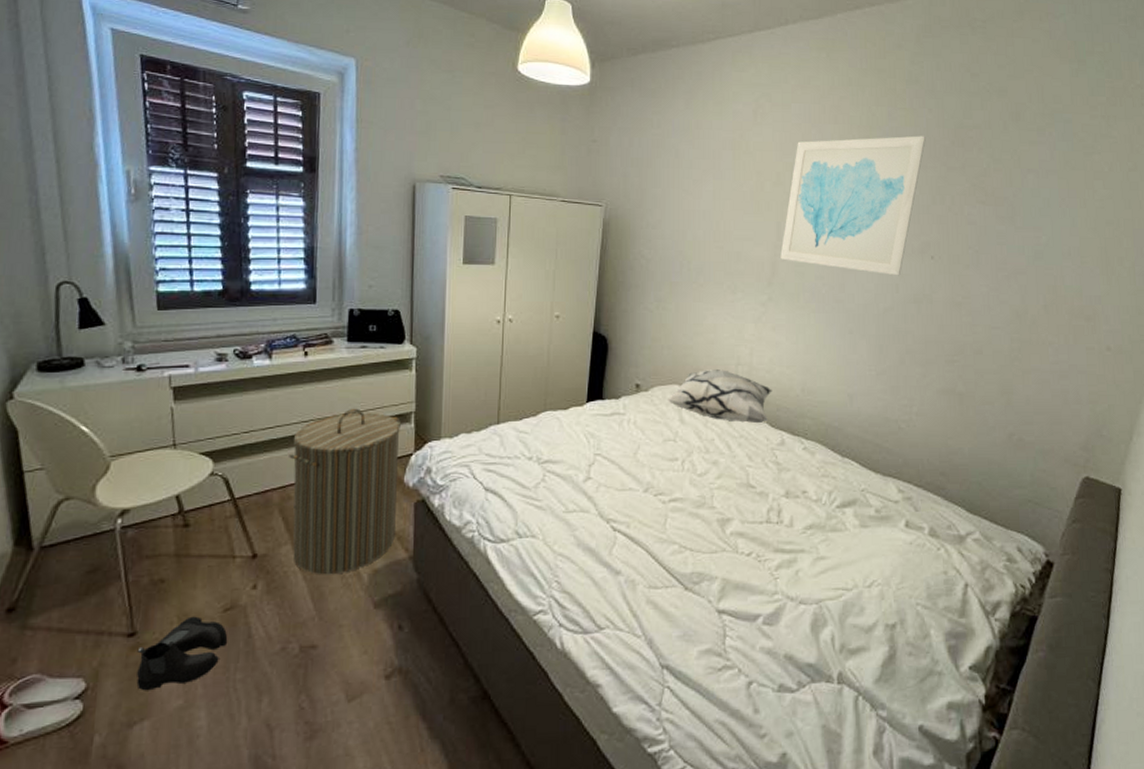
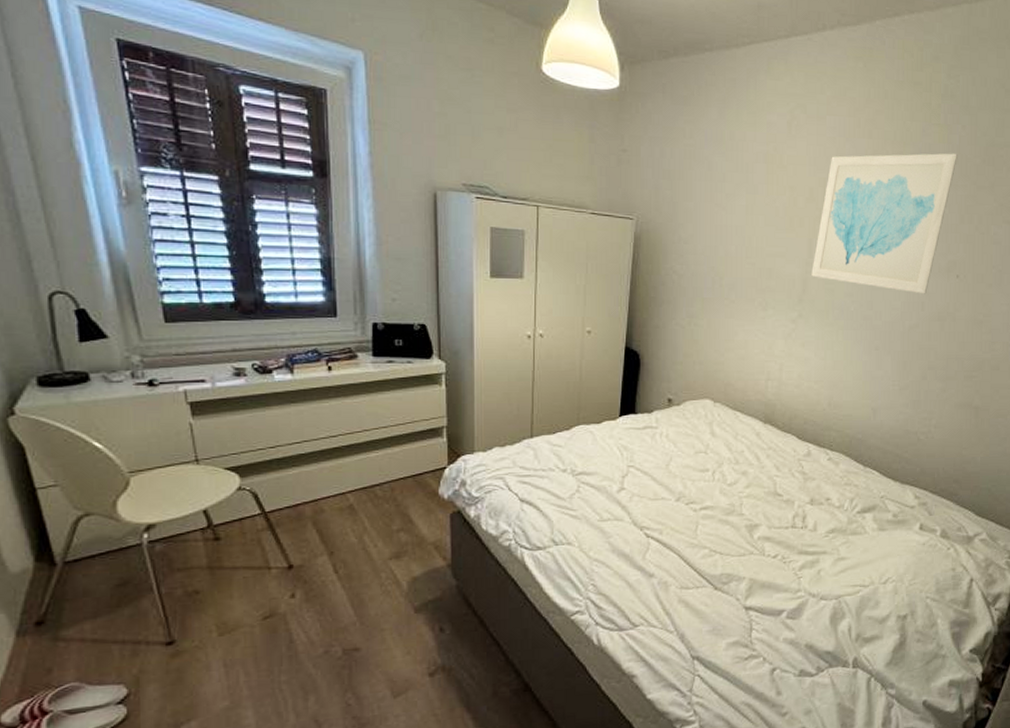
boots: present [136,616,228,691] -> none [177,624,270,695]
laundry hamper: present [289,408,401,575] -> none [319,422,433,584]
decorative pillow: present [668,370,772,424] -> none [700,385,800,436]

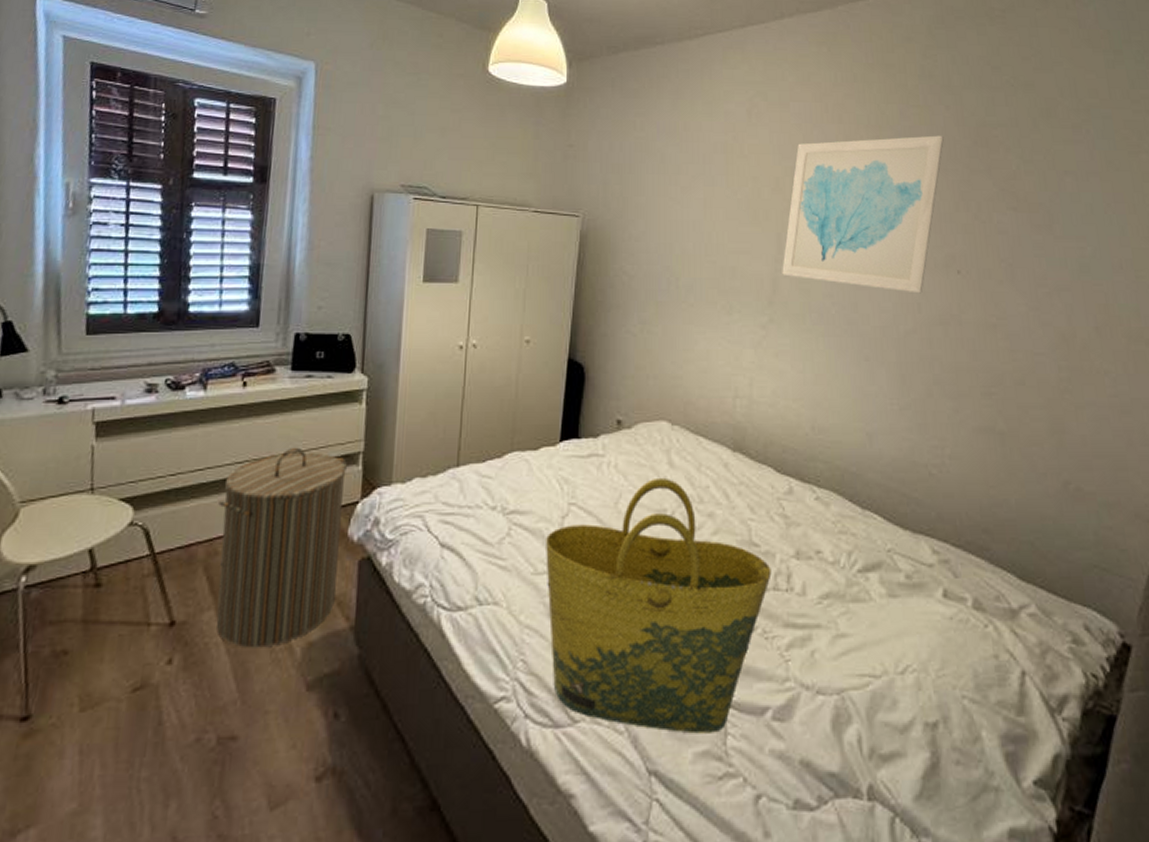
laundry hamper: none [319,422,433,584] -> present [216,447,347,648]
tote bag: none [609,444,791,631] -> present [546,477,772,734]

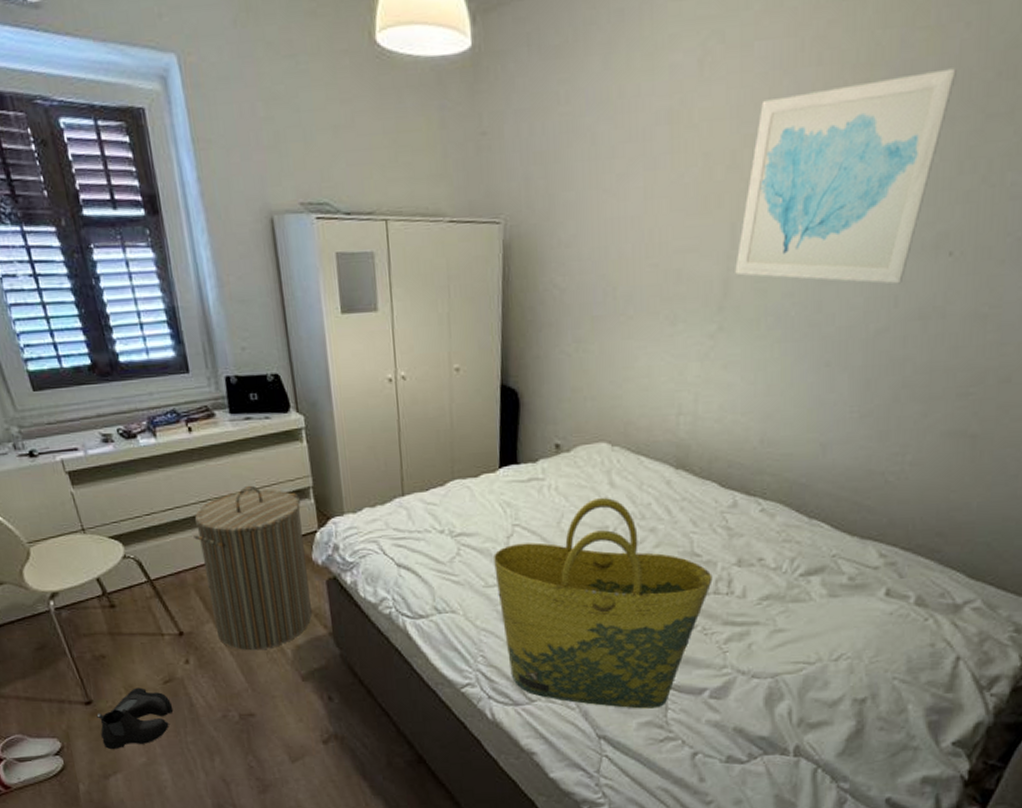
boots: none [25,697,135,791] -> present [96,687,174,750]

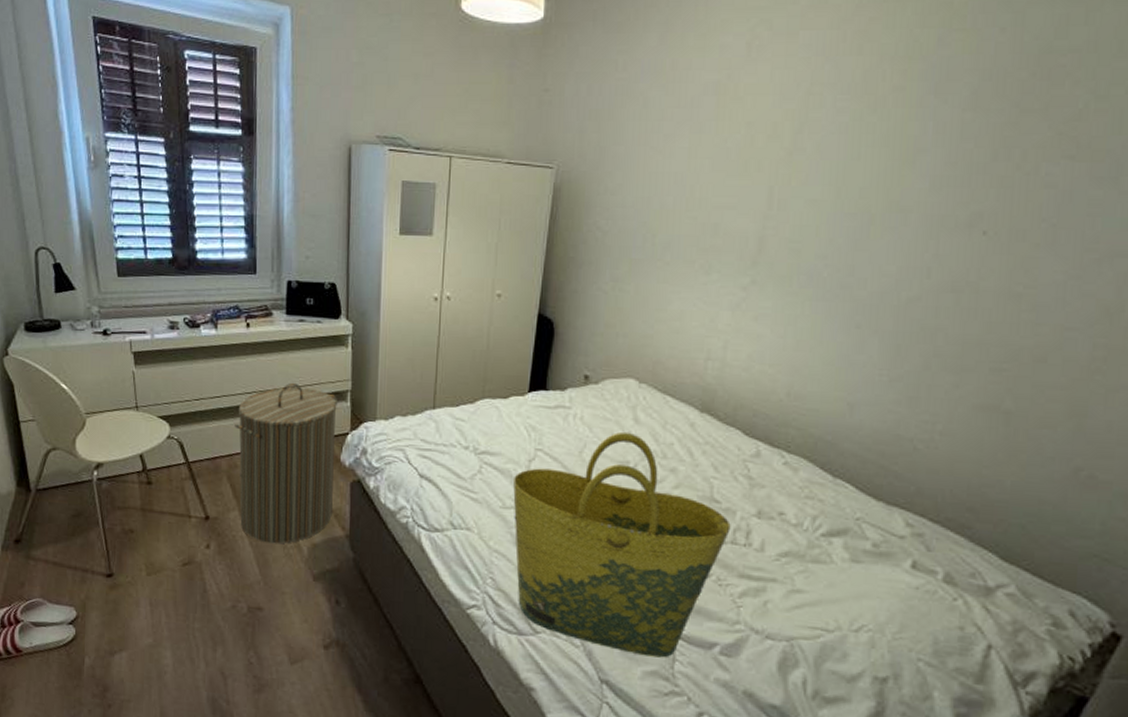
boots: present [96,687,174,750] -> none [115,566,187,627]
wall art: present [735,68,956,284] -> none [770,66,991,257]

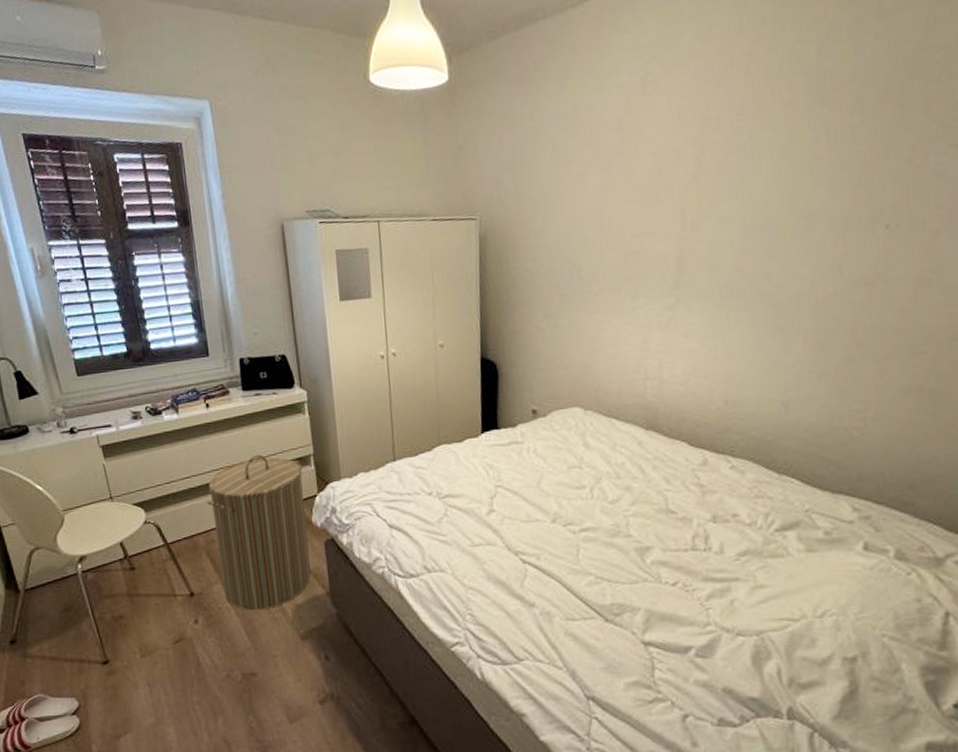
tote bag: present [513,431,731,658] -> none [479,458,690,668]

